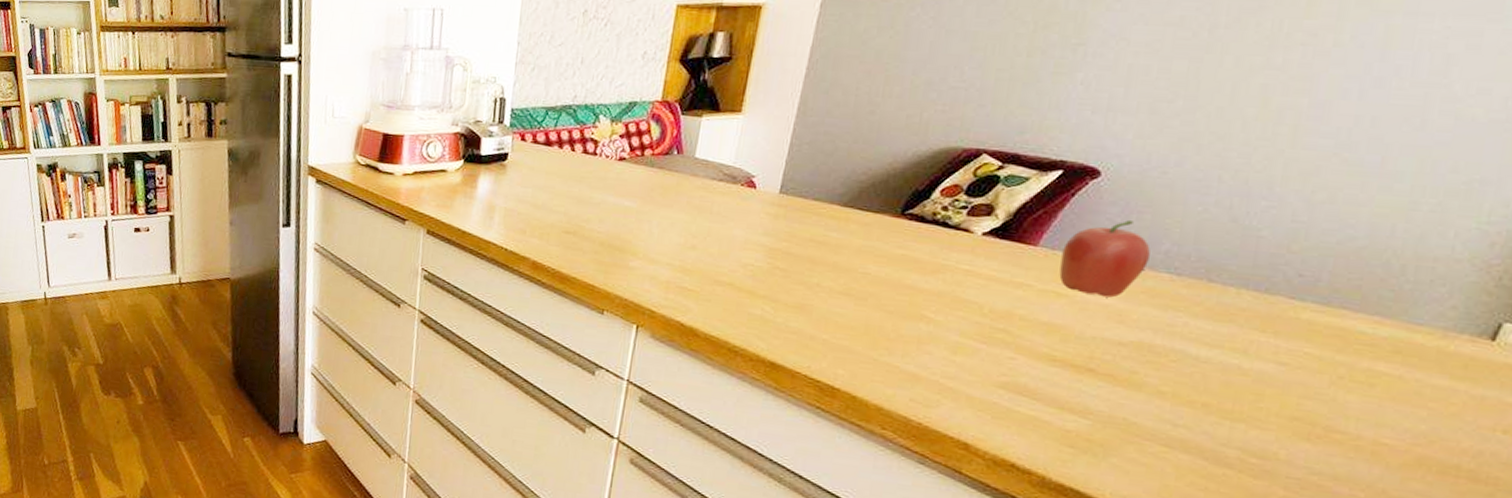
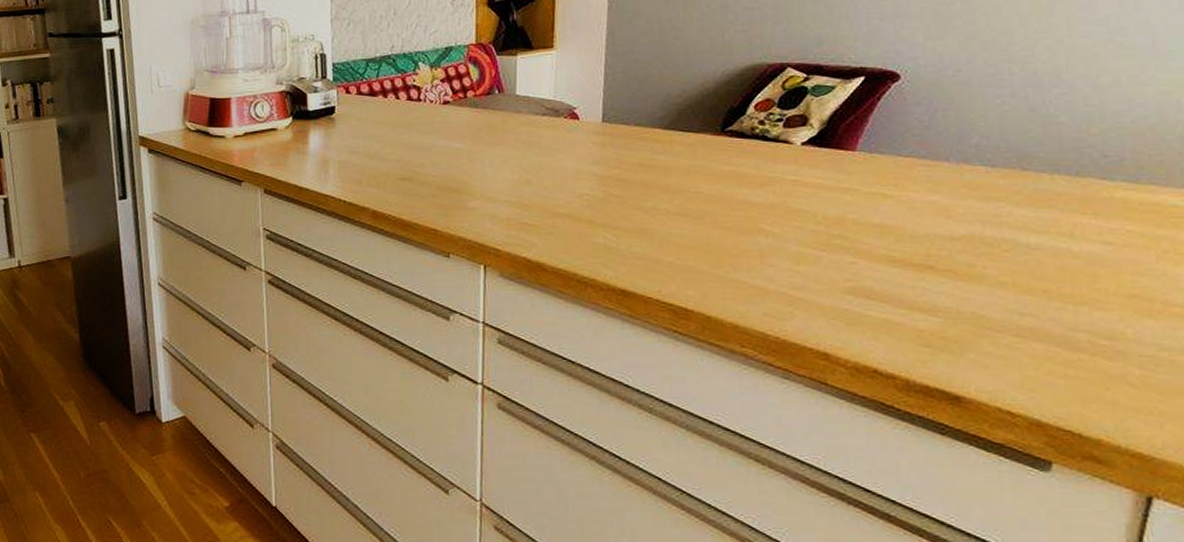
fruit: present [1059,220,1150,298] -> none [880,119,962,194]

